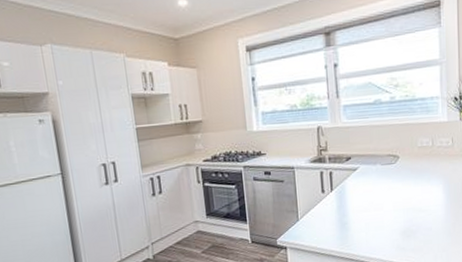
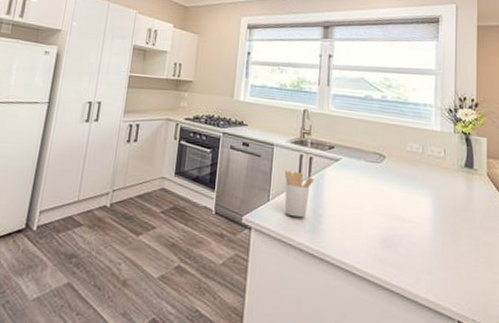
utensil holder: none [308,188,337,230] -> present [284,170,315,218]

